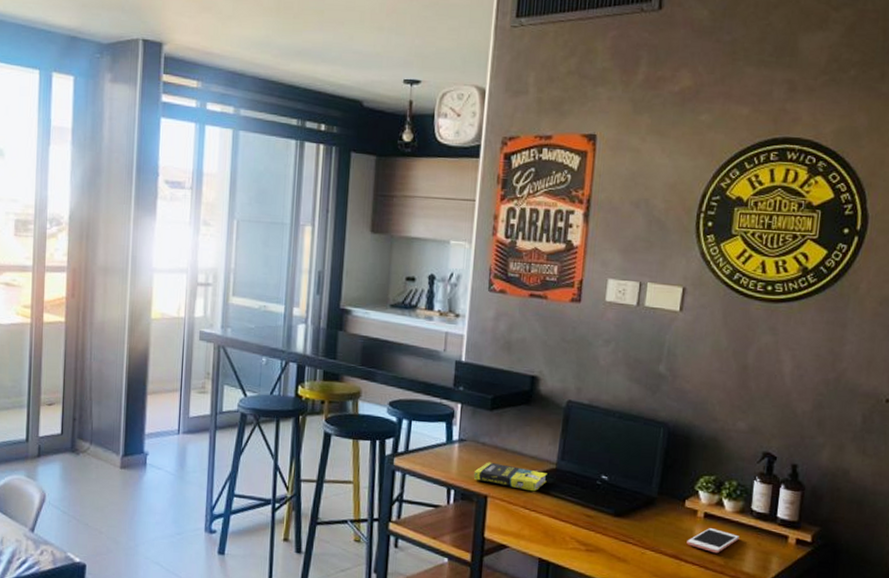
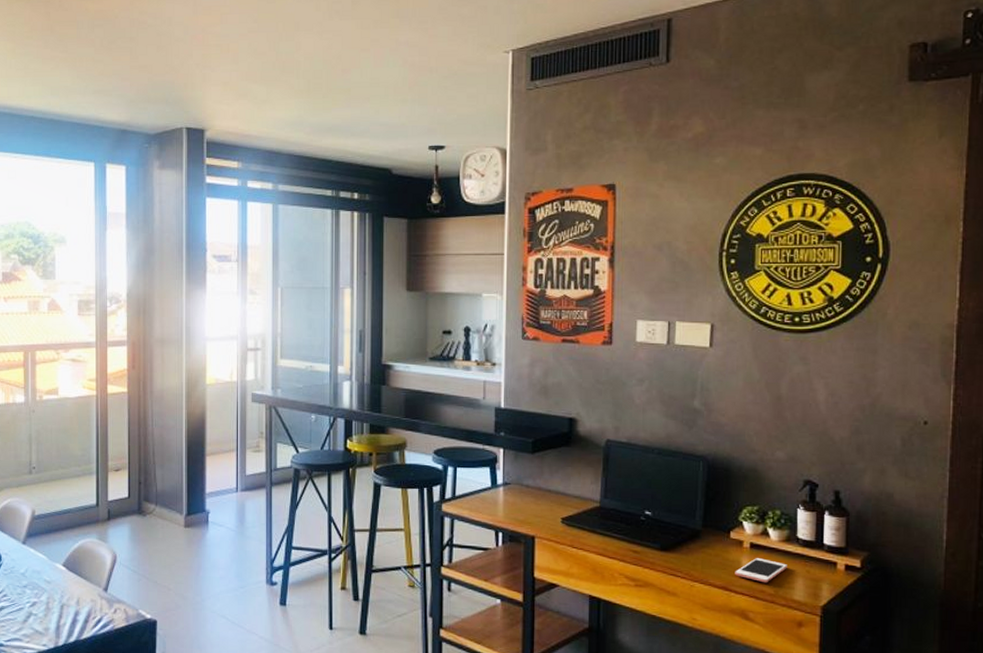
book: present [473,462,547,492] -> none [520,503,592,530]

